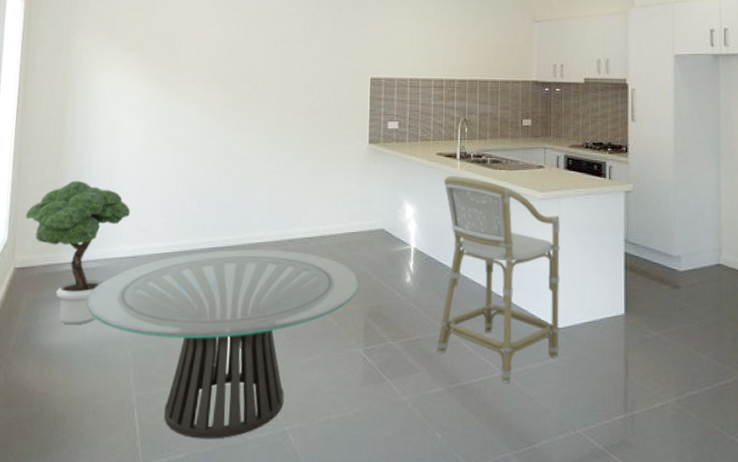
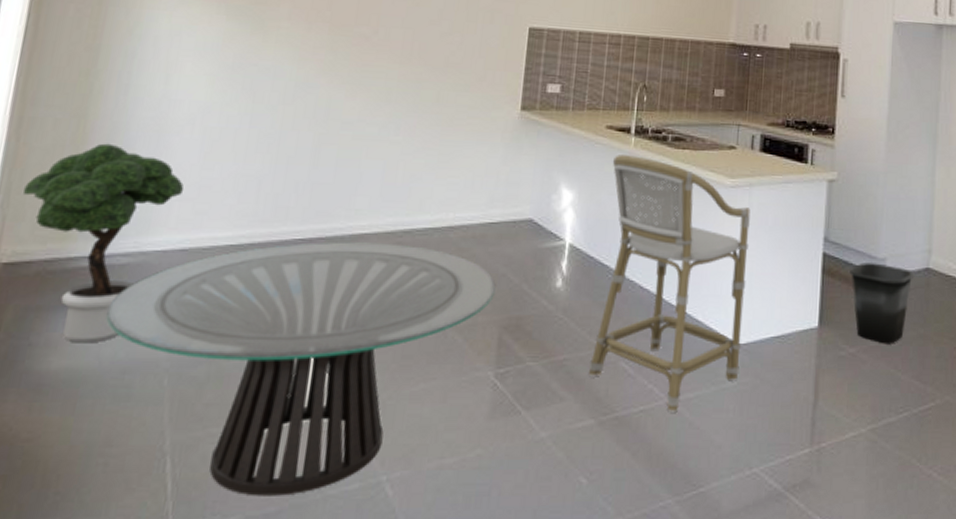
waste bin: none [648,259,708,328] -> present [848,261,915,343]

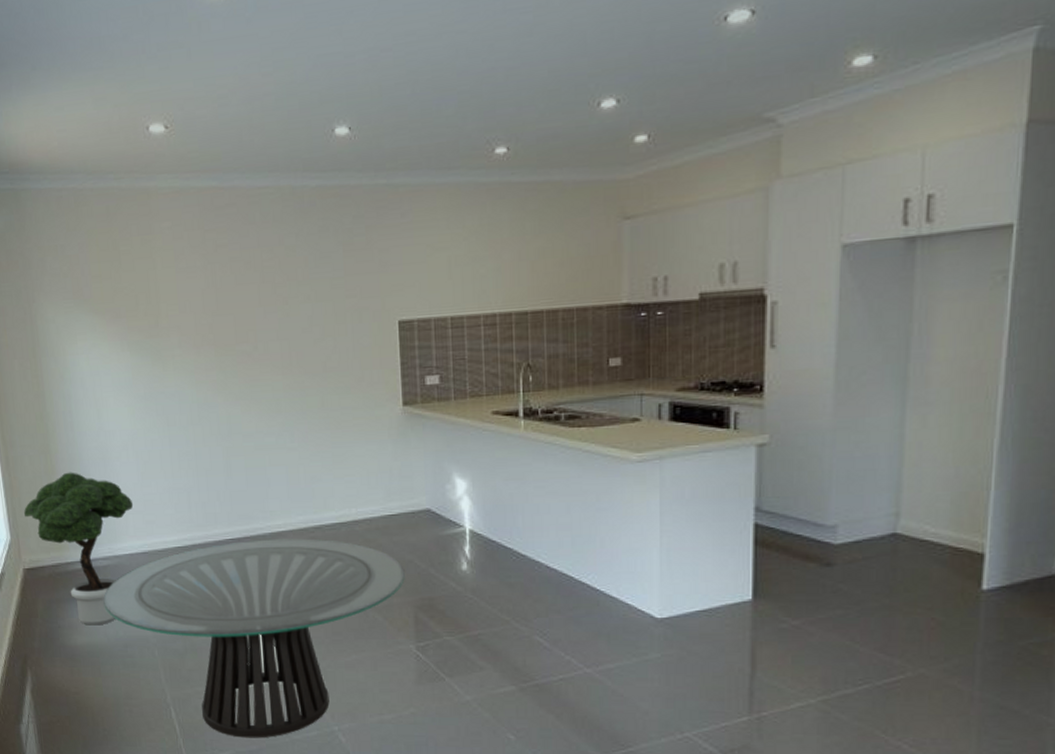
bar stool: present [589,155,750,412] -> none [503,439,663,681]
waste bin: present [848,261,915,343] -> none [788,530,877,615]

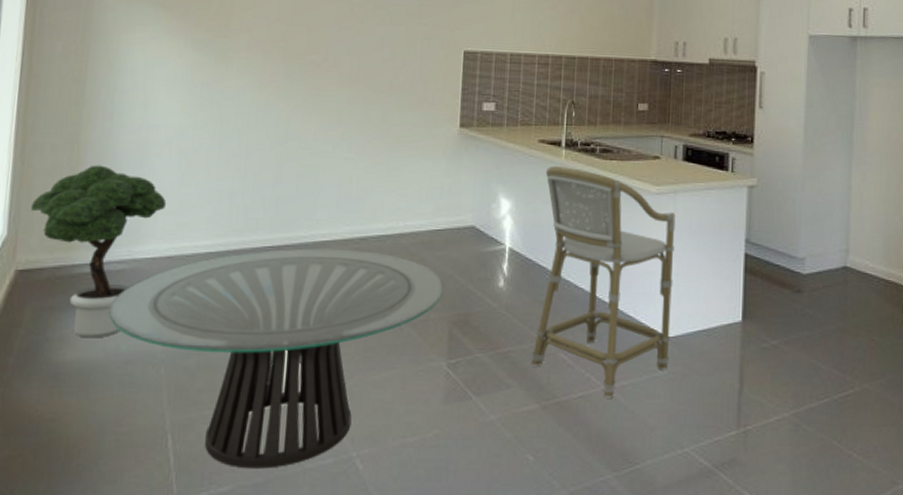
bar stool: none [503,439,663,681] -> present [532,166,675,398]

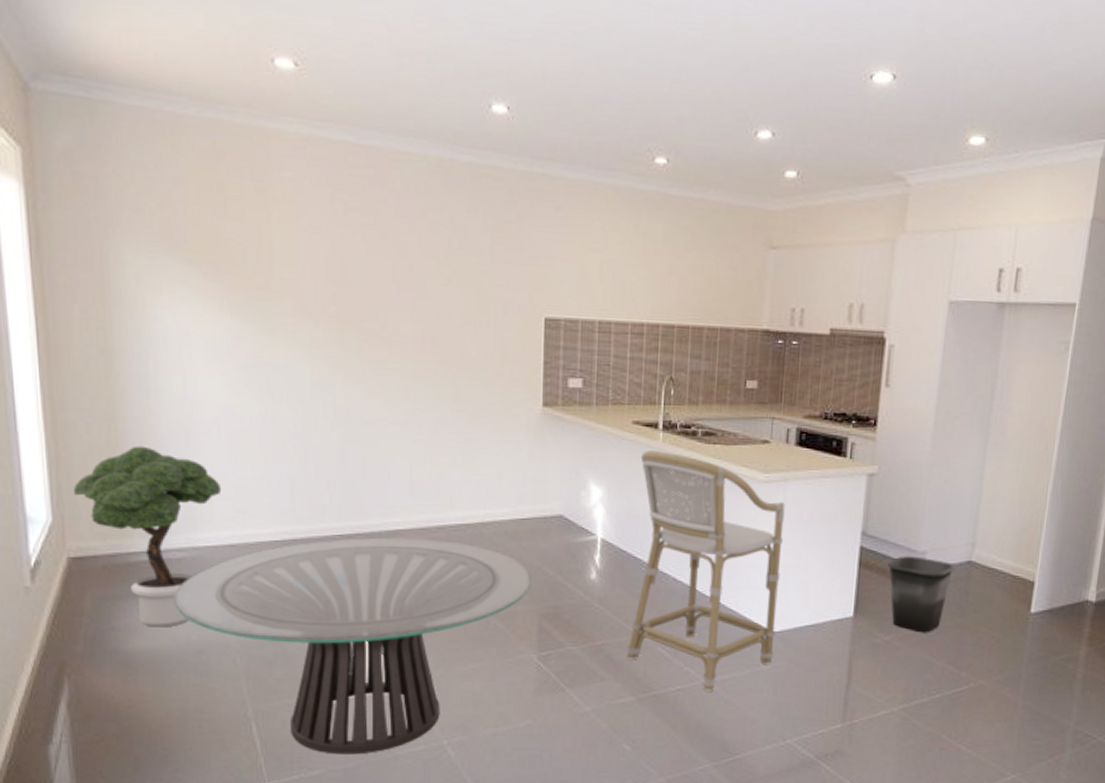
waste bin: none [769,261,833,336] -> present [886,555,956,632]

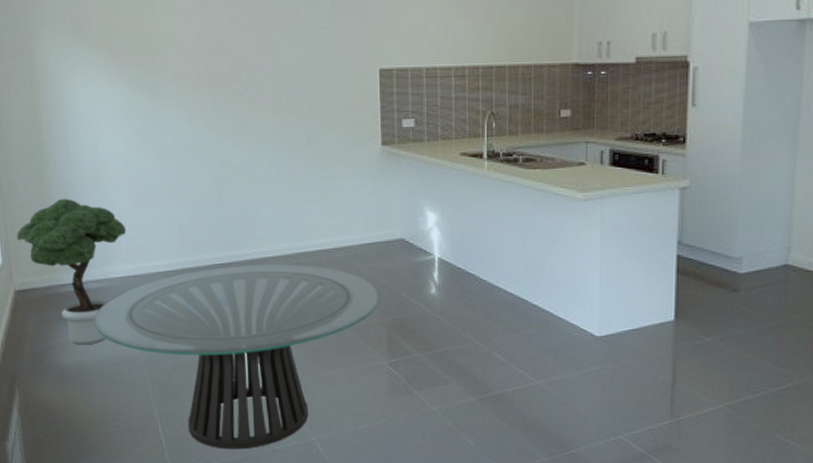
bar stool: present [627,451,785,691] -> none [467,178,603,392]
waste bin: present [886,555,956,632] -> none [703,261,773,333]

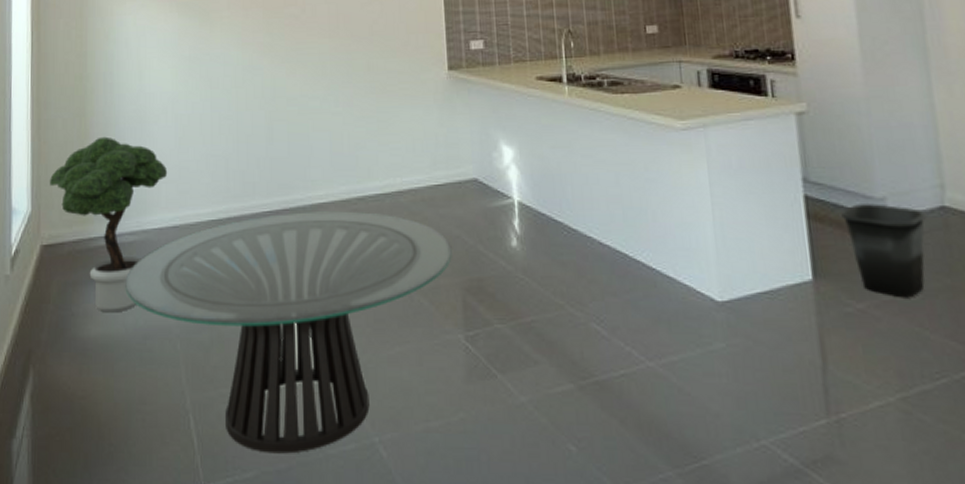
waste bin: none [703,261,773,333] -> present [839,202,927,297]

